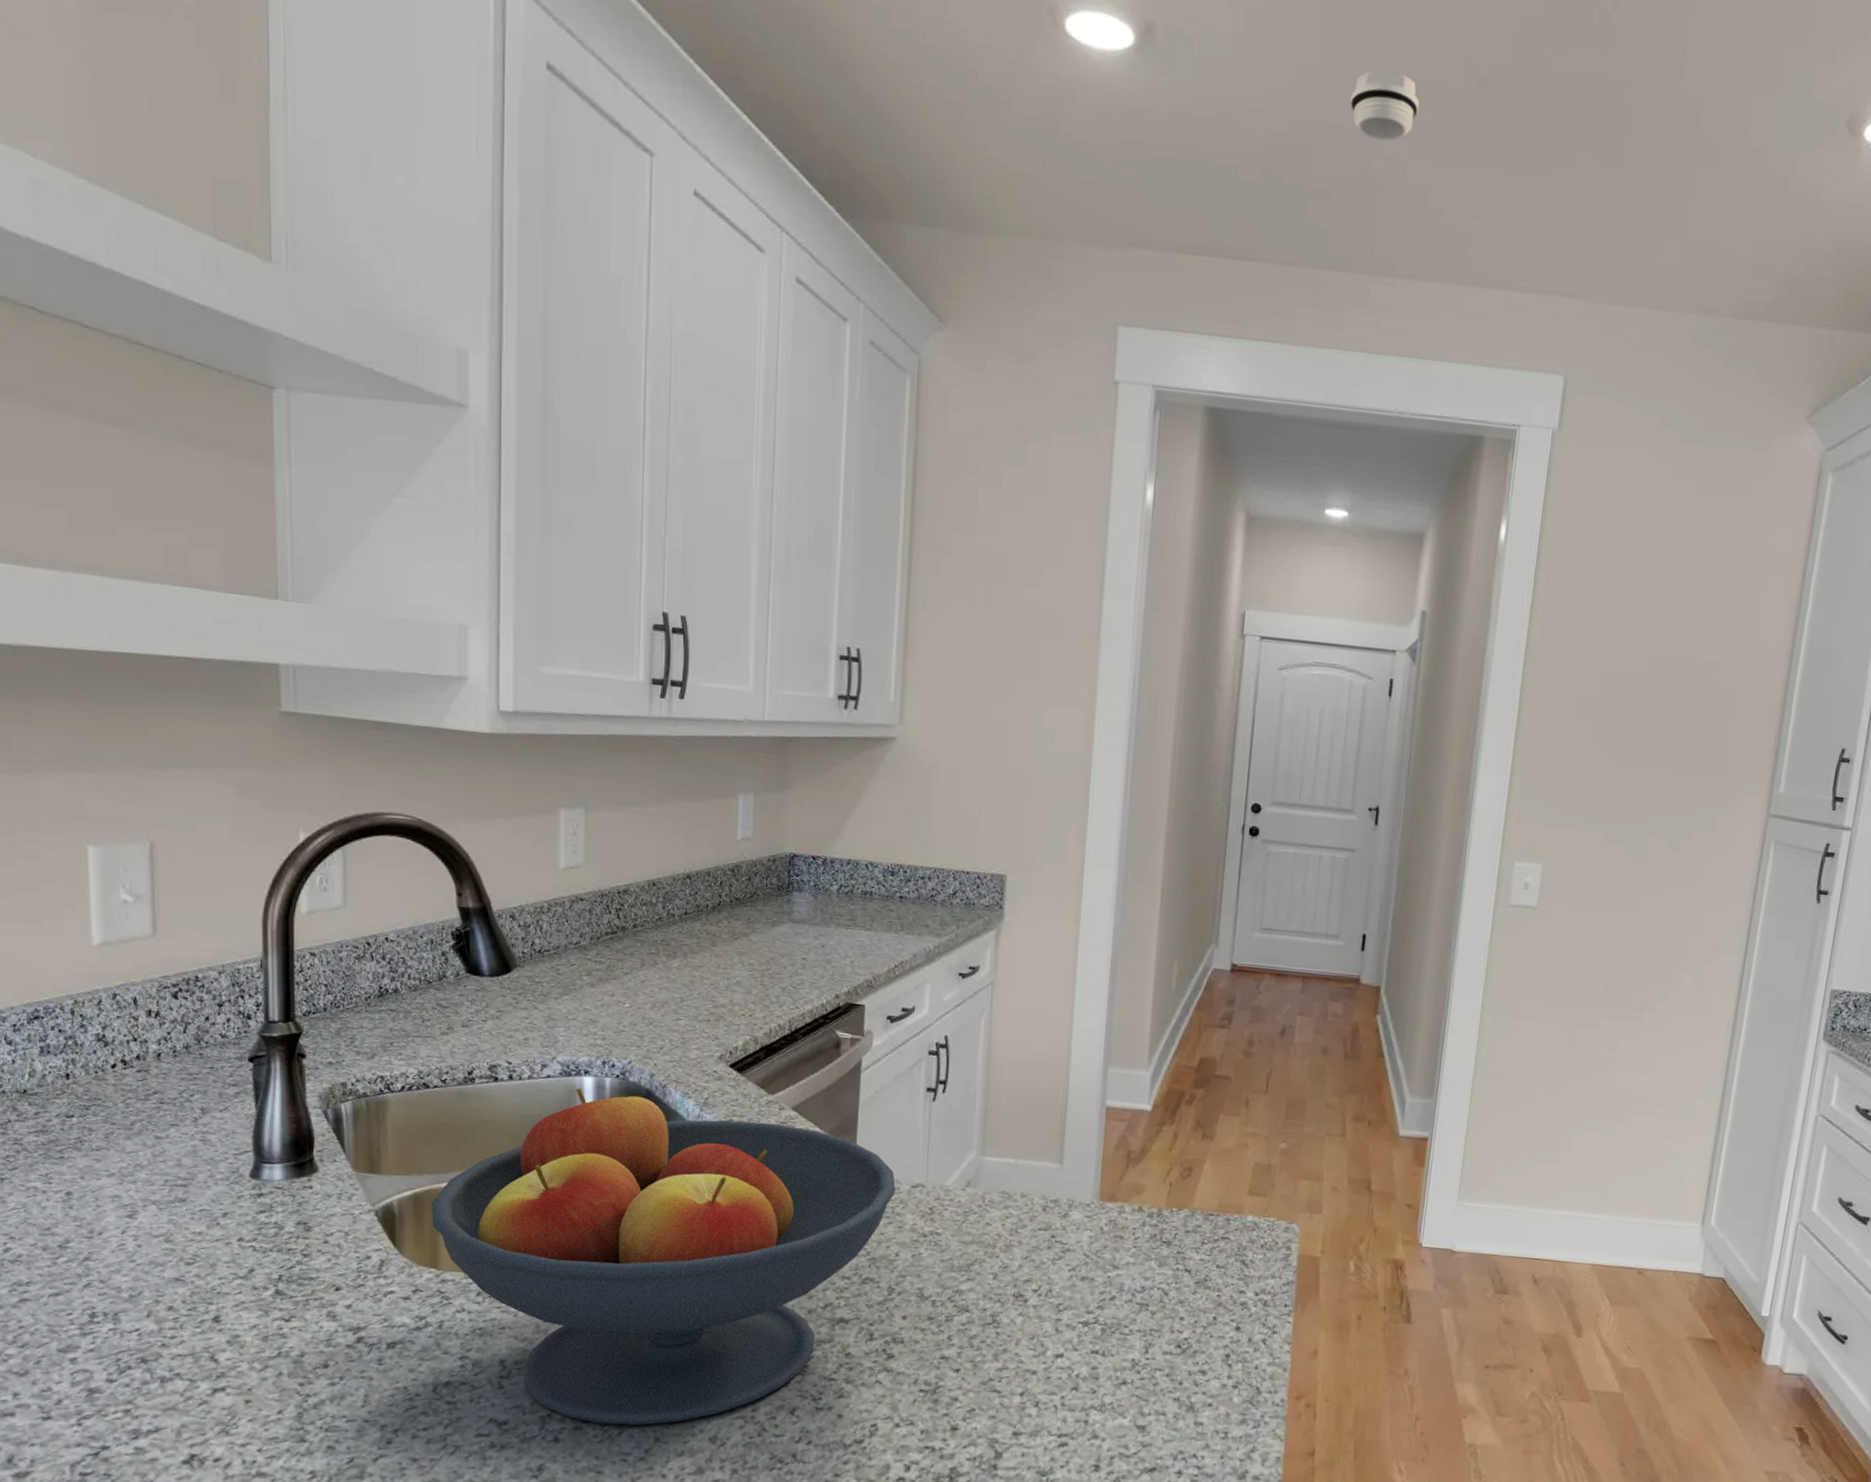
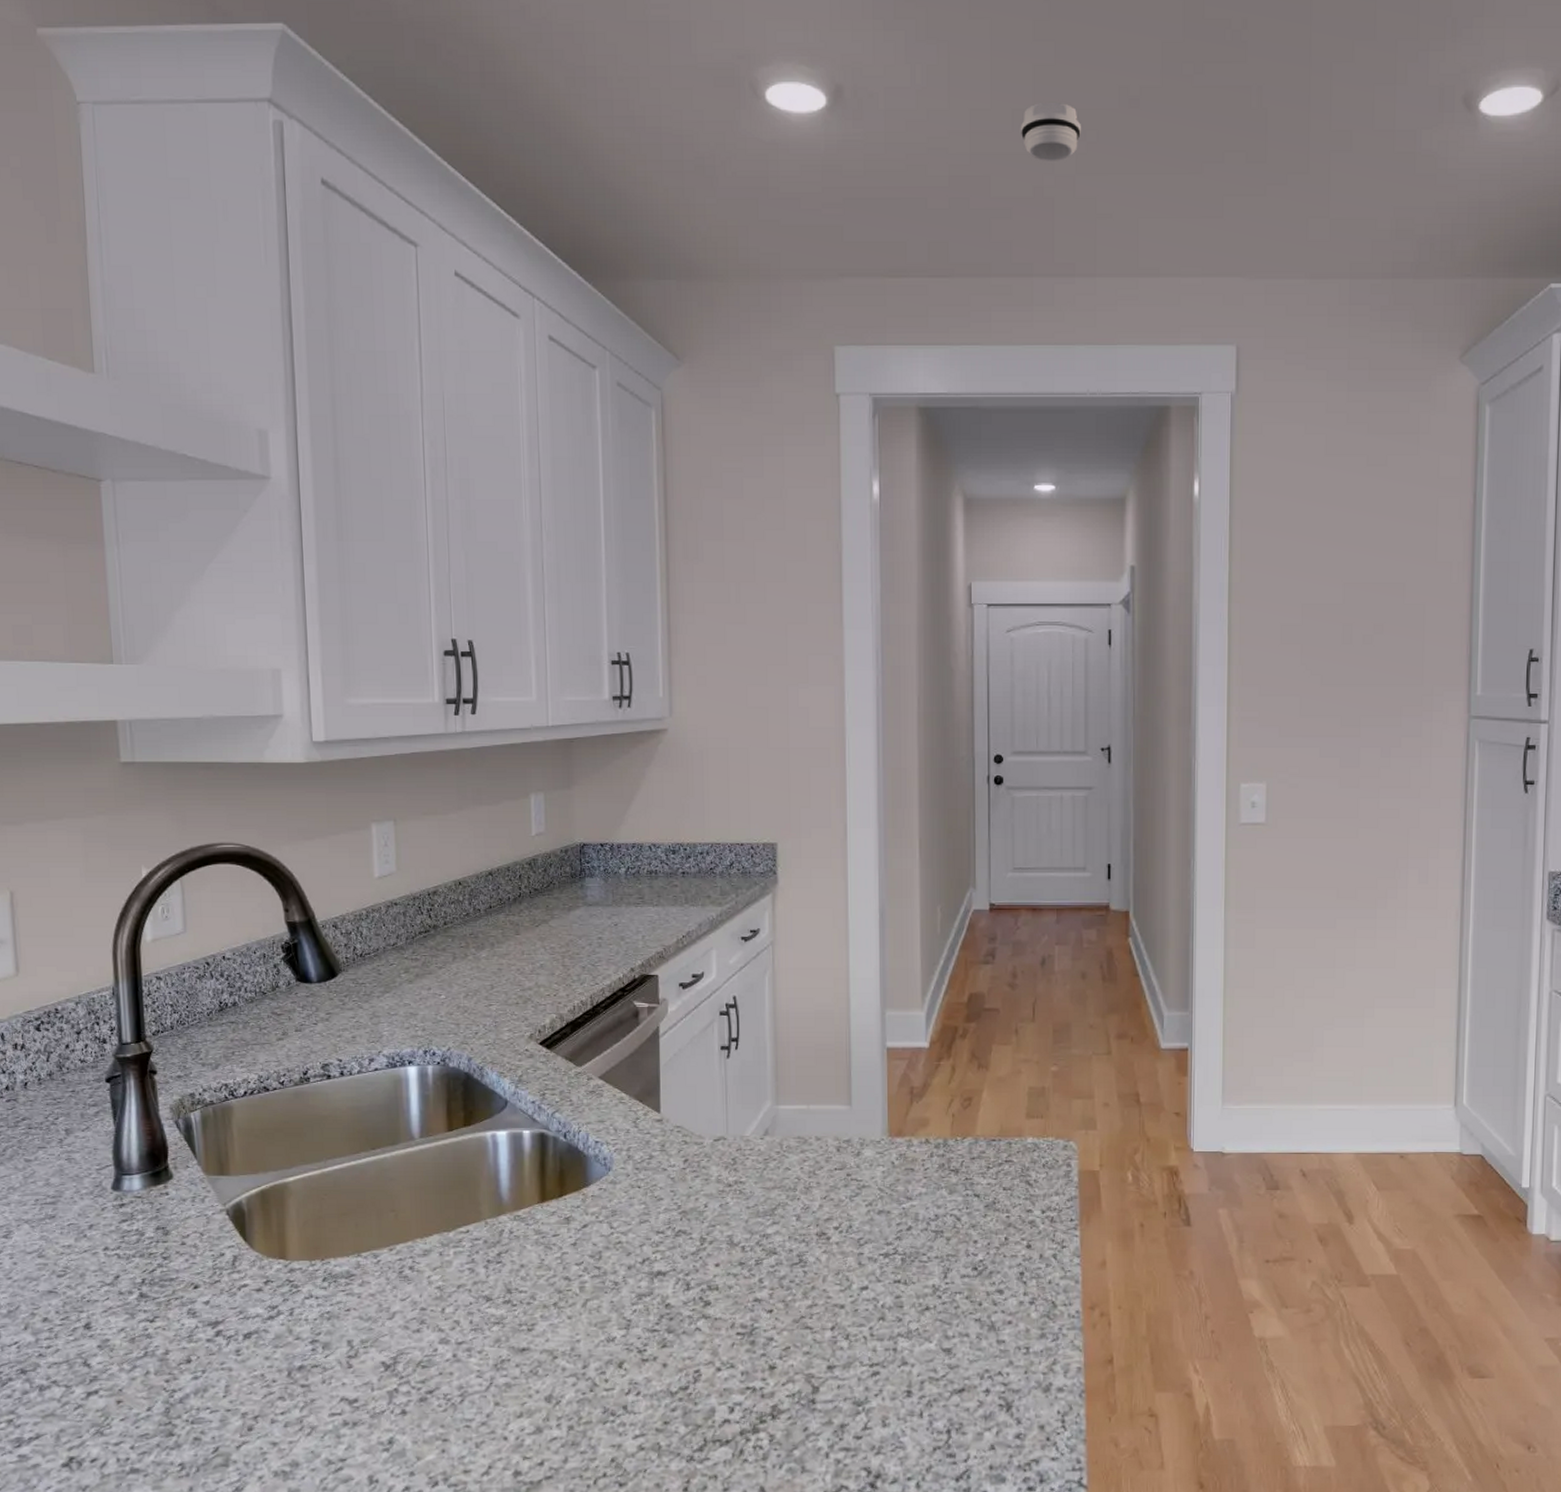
fruit bowl: present [431,1087,895,1426] -> none [276,1077,699,1393]

